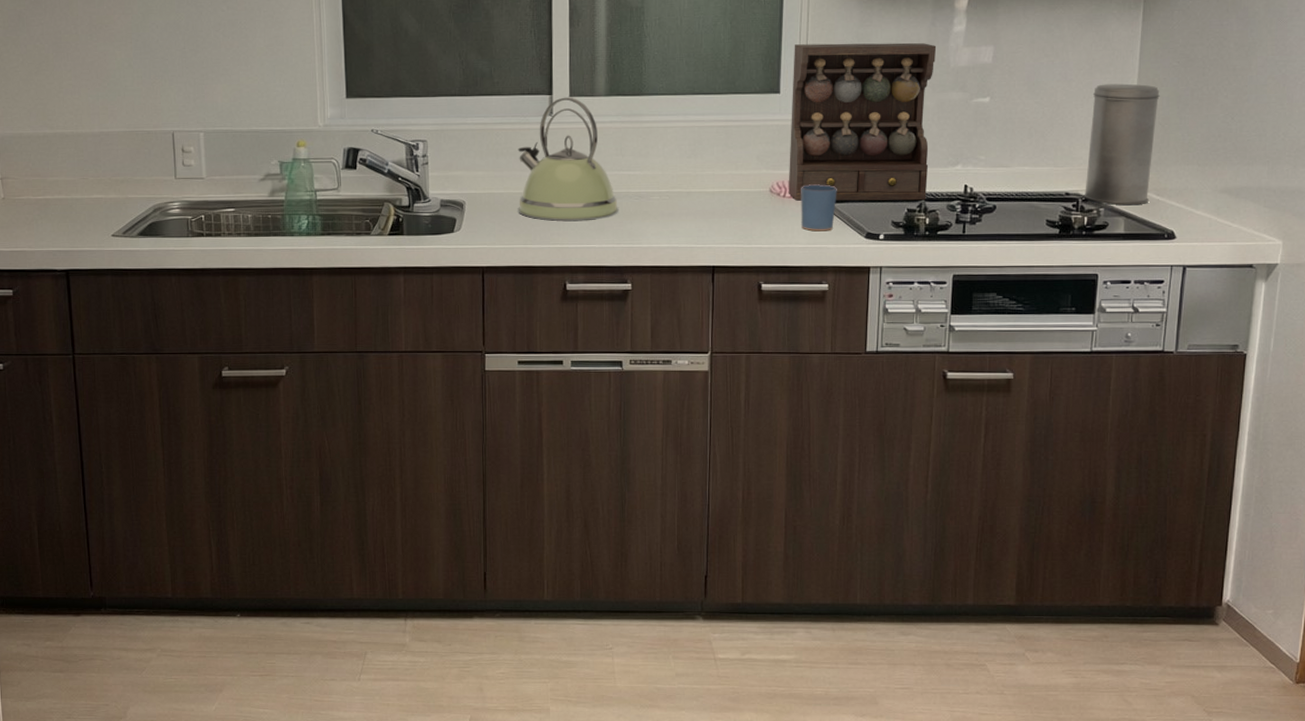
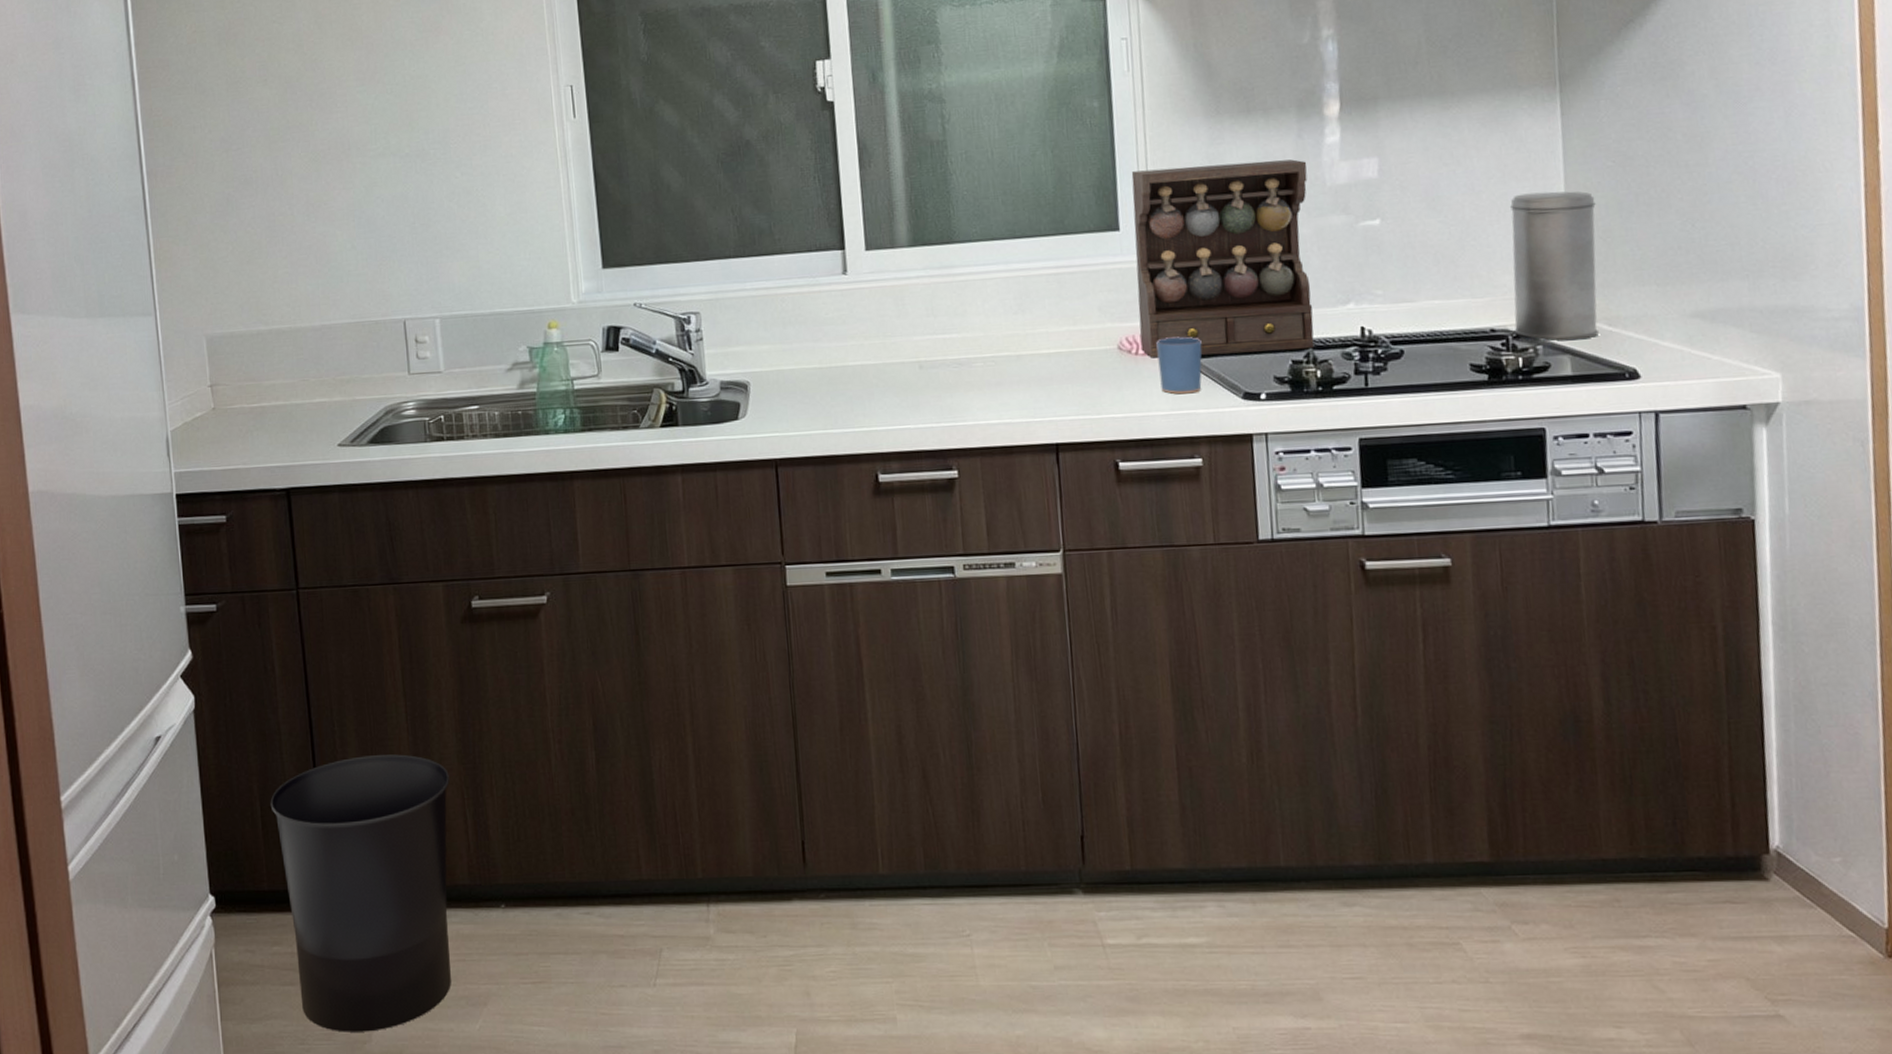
waste bin: none [46,493,198,710] -> present [270,754,451,1032]
kettle: present [518,97,618,222] -> none [808,250,935,399]

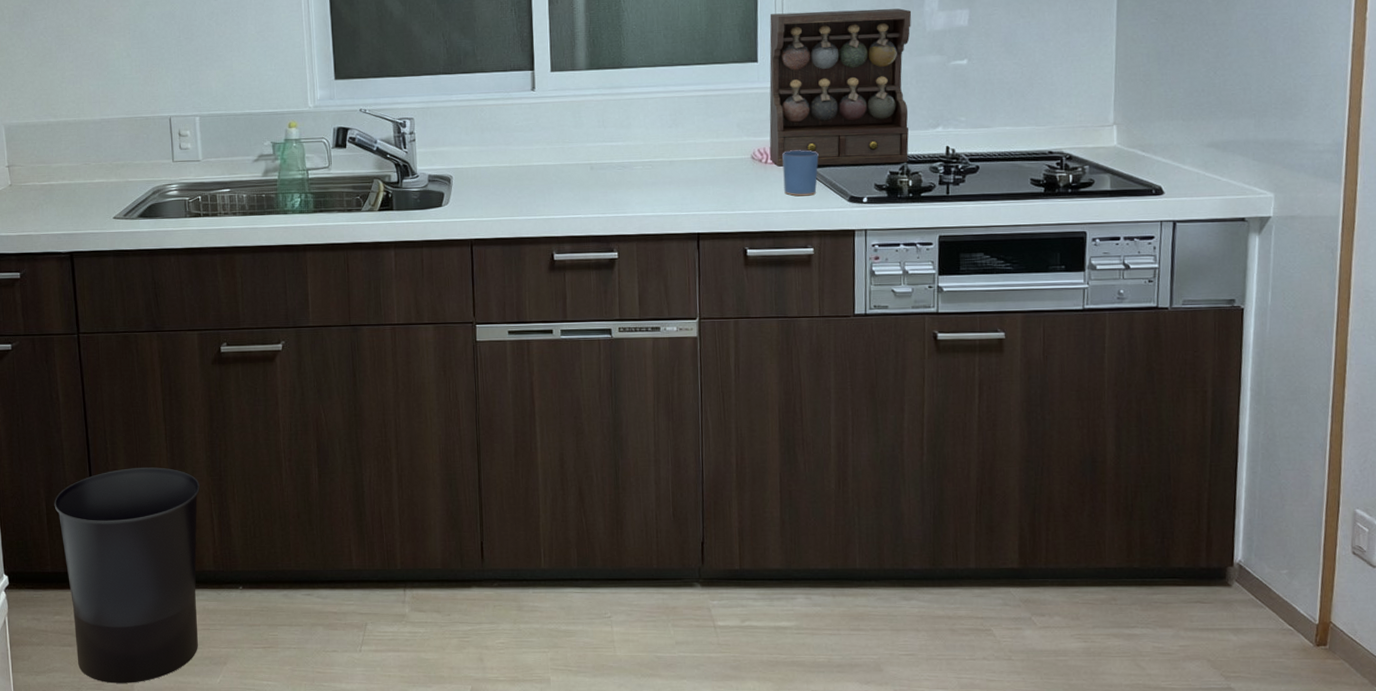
canister: present [1510,191,1600,341] -> none [1067,41,1140,162]

